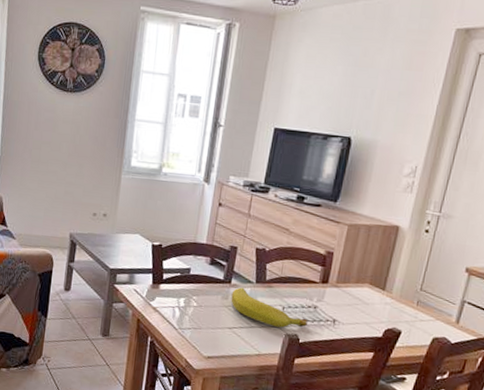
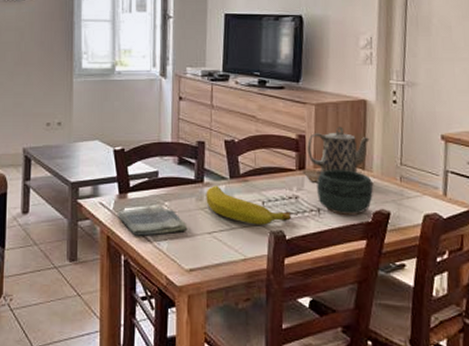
dish towel: none [148,297,211,324] -> present [117,204,188,236]
teapot: none [325,248,395,304] -> present [303,126,374,184]
bowl: none [335,286,390,330] -> present [317,169,373,216]

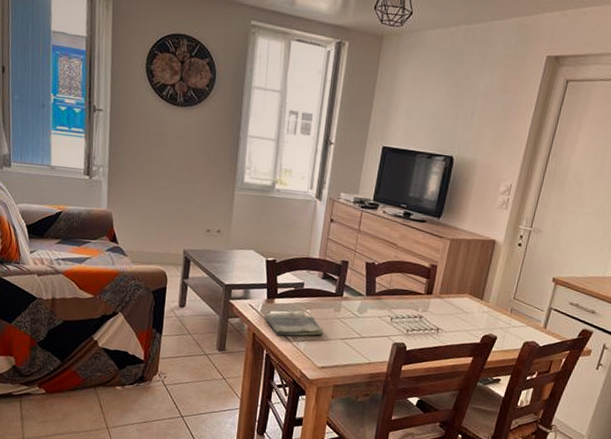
banana: present [206,186,292,225] -> none [342,300,414,337]
teapot: present [303,126,374,184] -> none [430,261,492,313]
bowl: present [317,169,373,216] -> none [438,296,487,337]

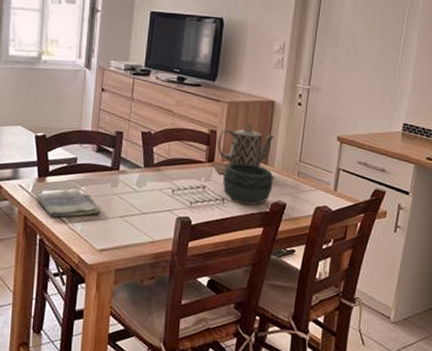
teapot: none [430,261,492,313] -> present [211,124,274,178]
bowl: none [438,296,487,337] -> present [223,162,273,206]

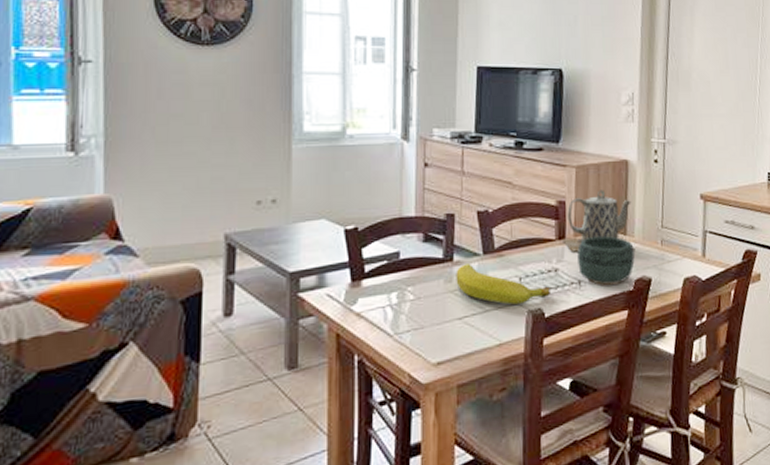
dish towel: present [35,189,101,218] -> none [349,290,435,330]
banana: none [120,173,199,211] -> present [456,264,552,305]

